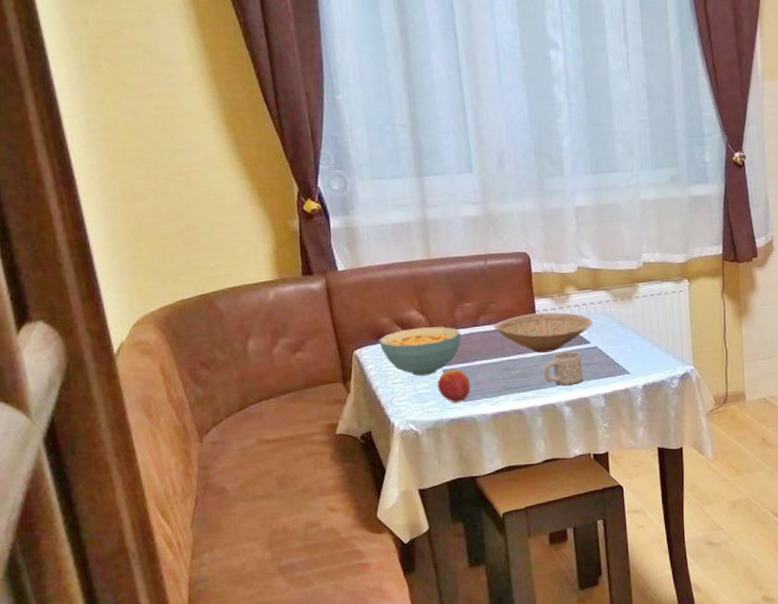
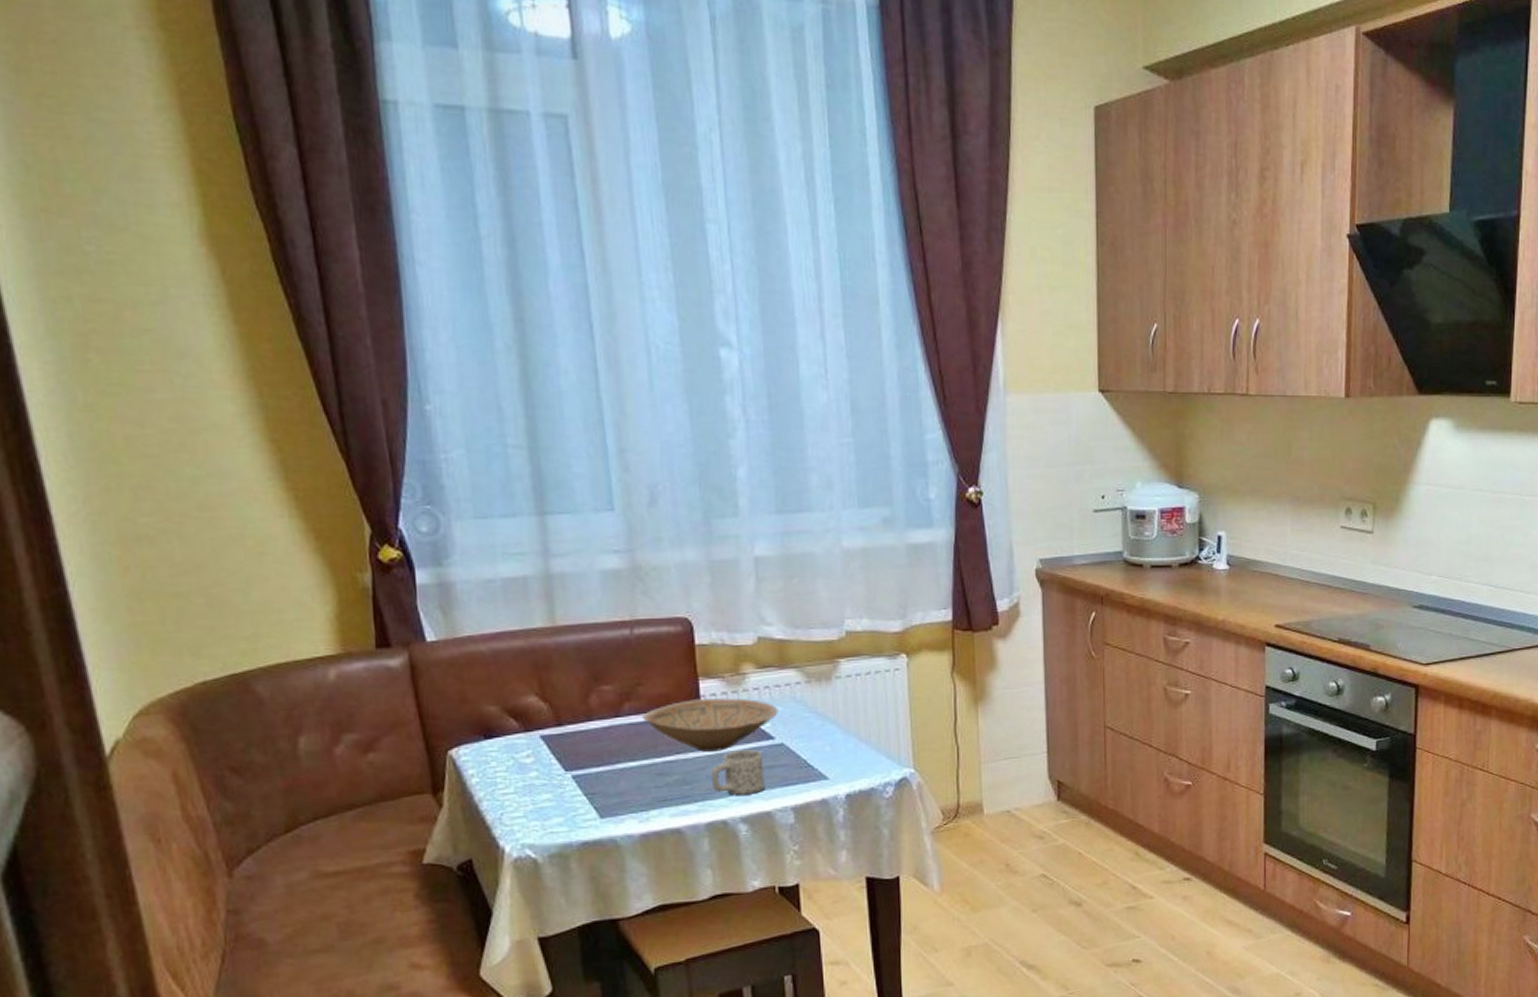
cereal bowl: present [379,327,461,376] -> none [483,717,598,784]
fruit: present [437,369,470,403] -> none [564,775,610,821]

